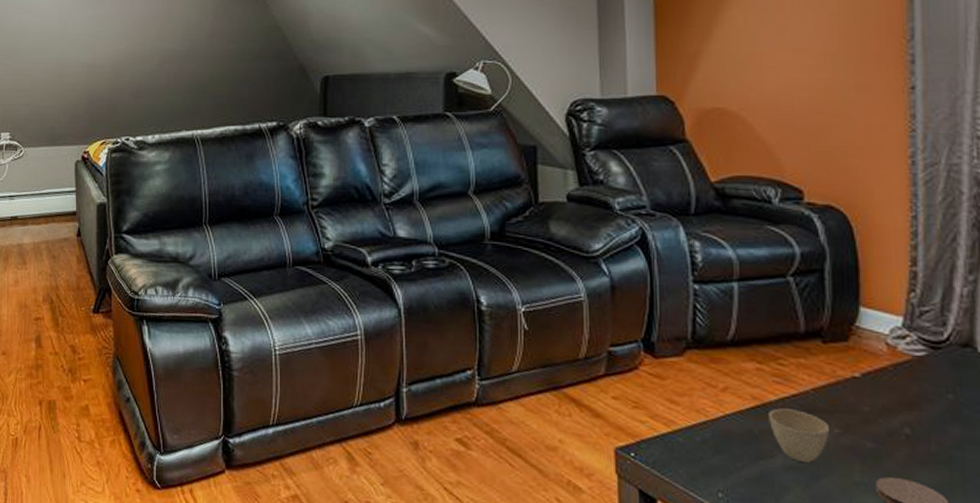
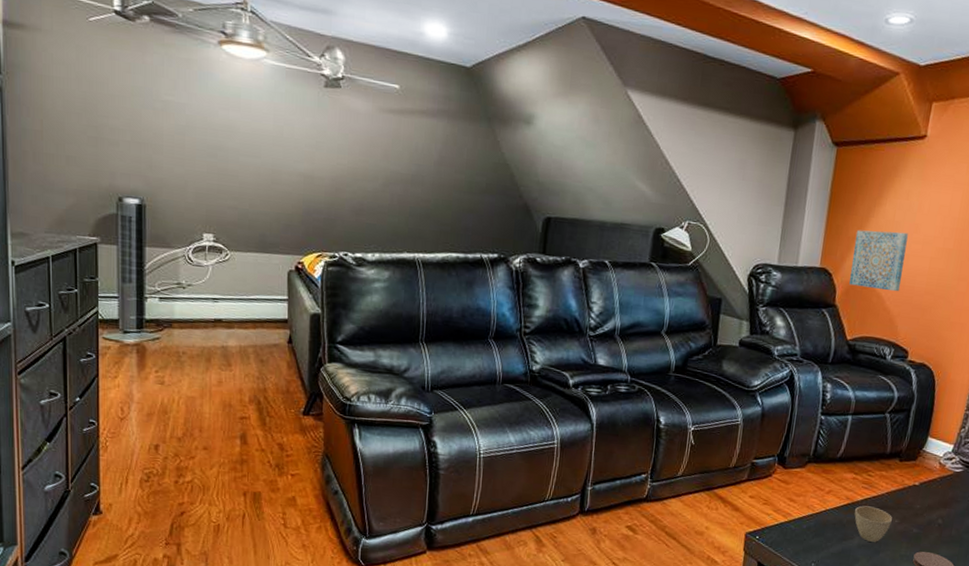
wall art: none [697,39,774,115] -> present [849,229,908,292]

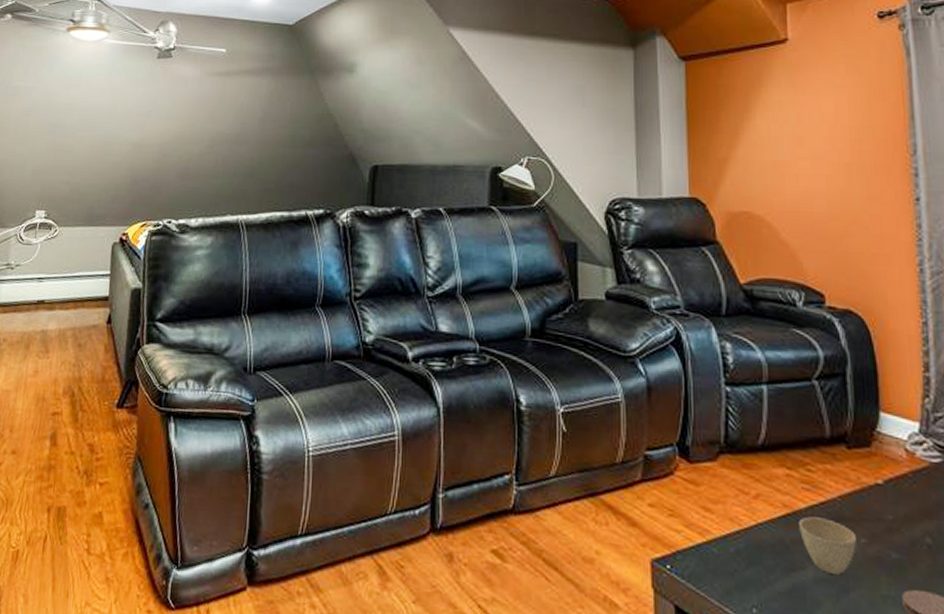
wall art: present [849,229,908,292] -> none [726,148,796,220]

